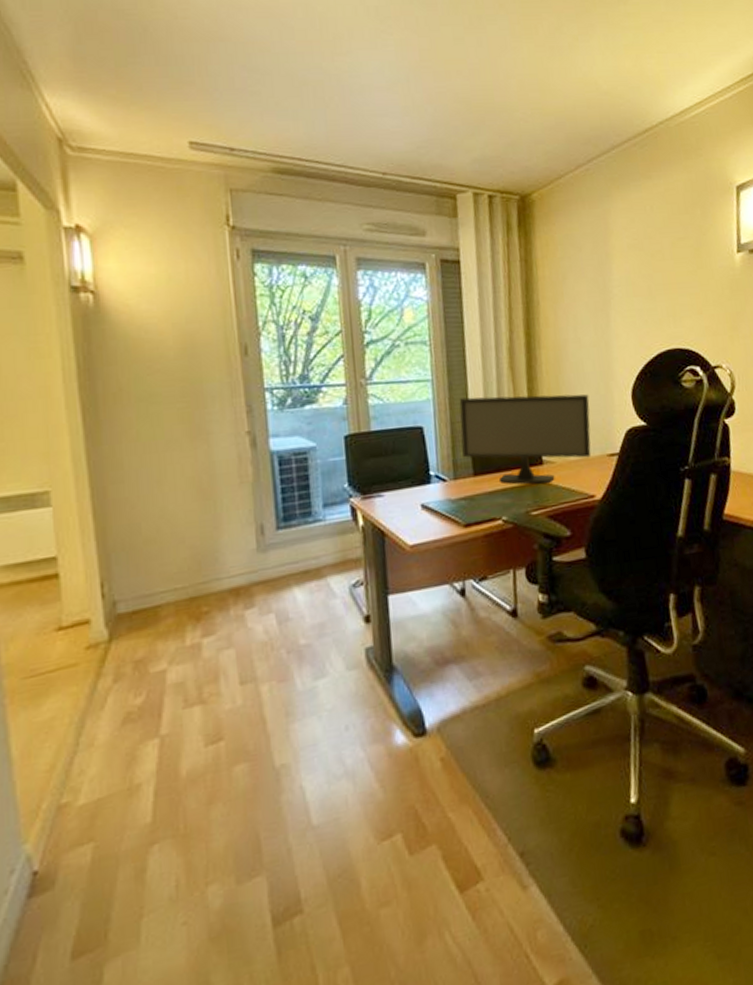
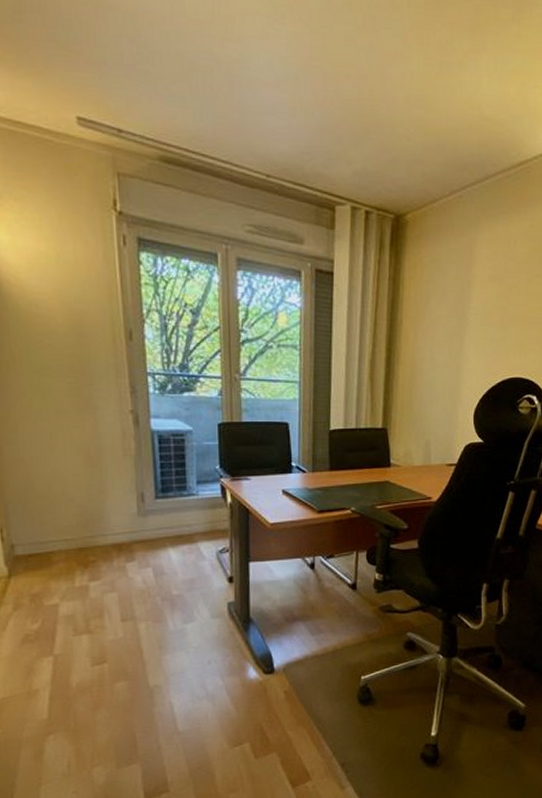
computer monitor: present [459,394,591,485] -> none [321,401,437,484]

